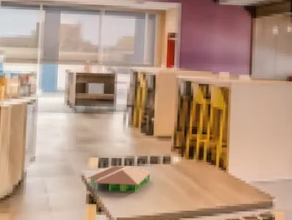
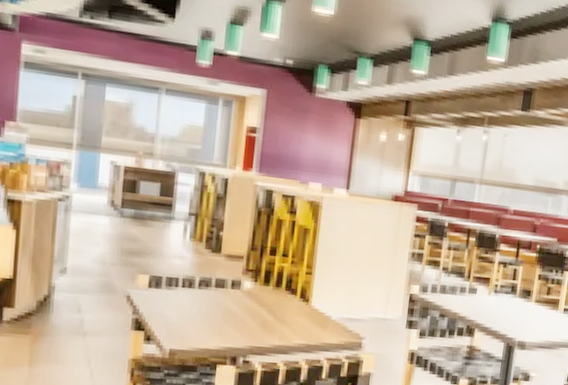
architectural model: present [87,166,152,192] -> none [133,286,217,320]

